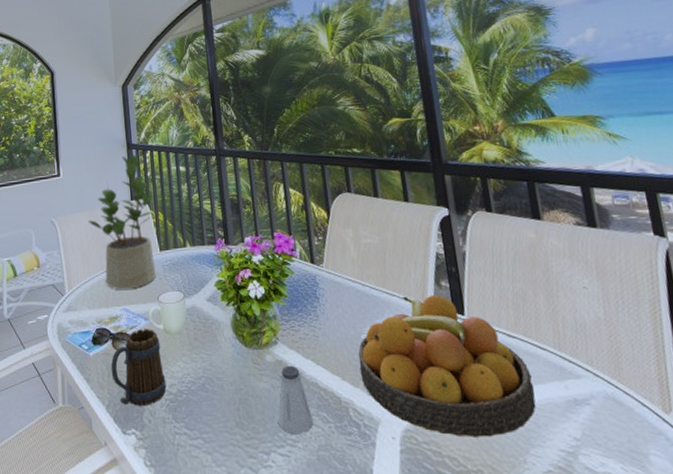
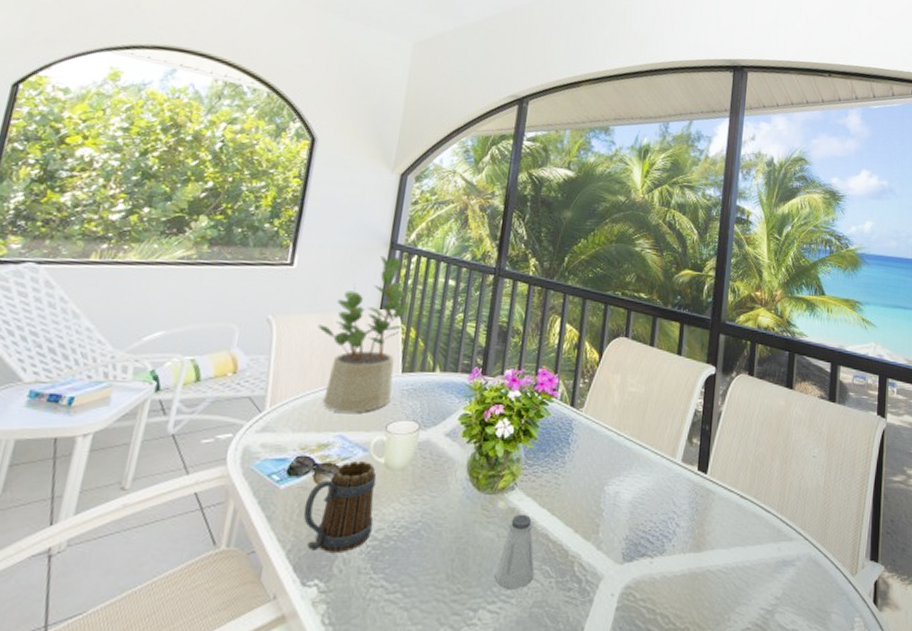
fruit bowl: present [358,294,536,438] -> none [594,450,752,595]

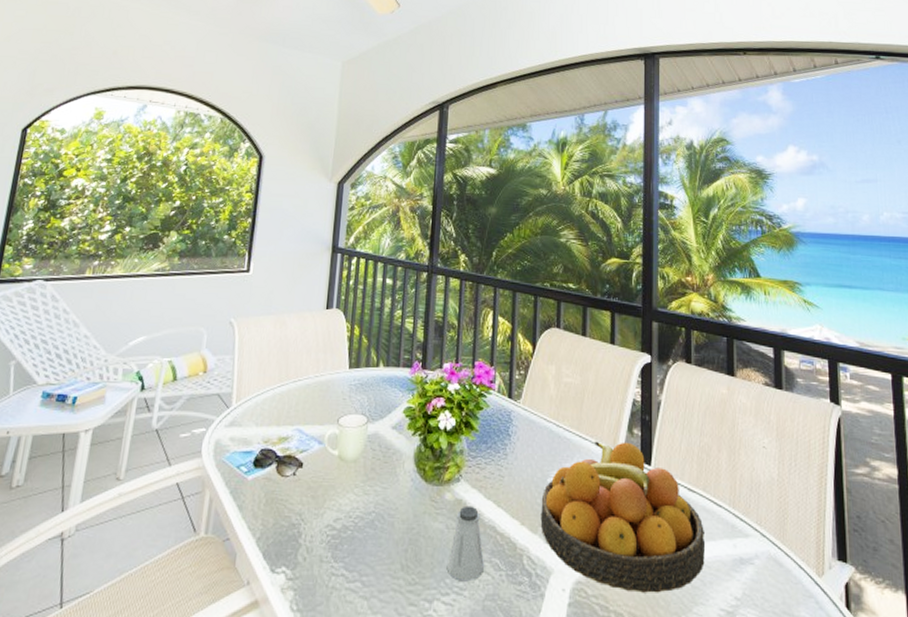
mug: present [303,461,377,552] -> none [269,453,332,541]
potted plant: present [317,255,408,413] -> none [273,258,351,407]
fruit bowl: none [594,450,752,595] -> present [540,441,705,593]

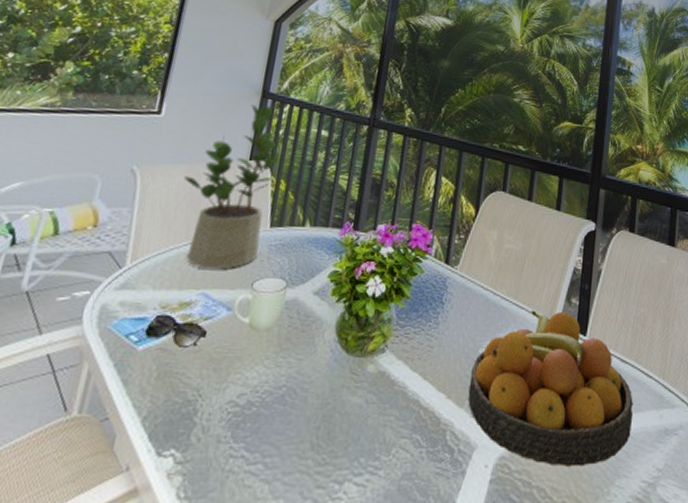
potted plant: none [273,258,351,407] -> present [183,104,279,269]
saltshaker: present [446,505,485,582] -> none [362,378,405,460]

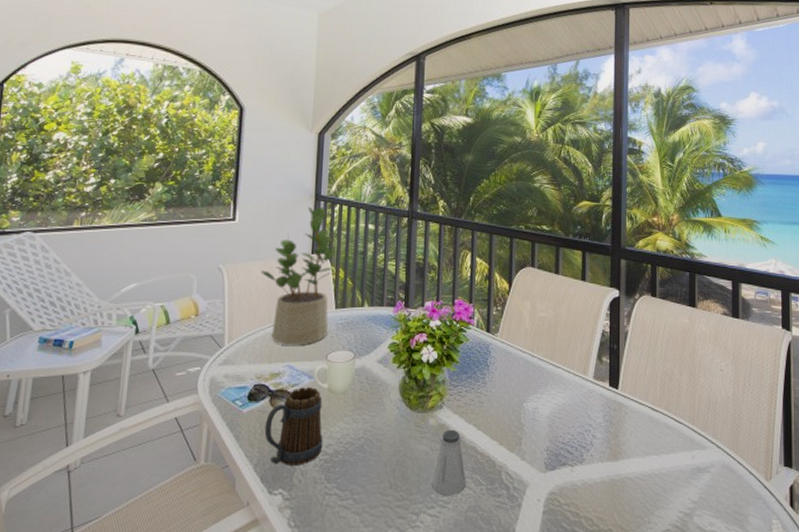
mug: none [161,321,241,419] -> present [264,387,323,465]
saltshaker: none [362,378,405,460] -> present [431,429,467,496]
fruit bowl: present [468,310,633,467] -> none [517,368,666,500]

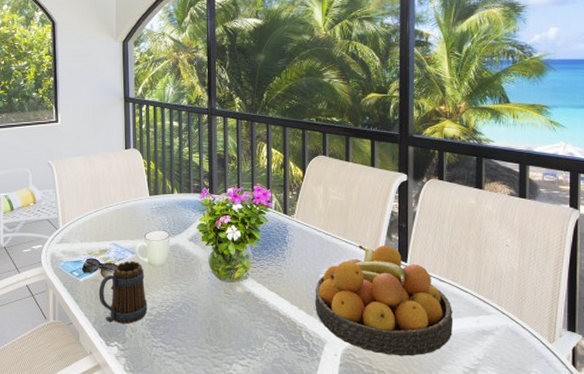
potted plant: present [260,206,335,345] -> none [83,107,146,227]
saltshaker: present [431,429,467,496] -> none [241,296,272,350]
fruit bowl: none [517,368,666,500] -> present [315,245,452,356]

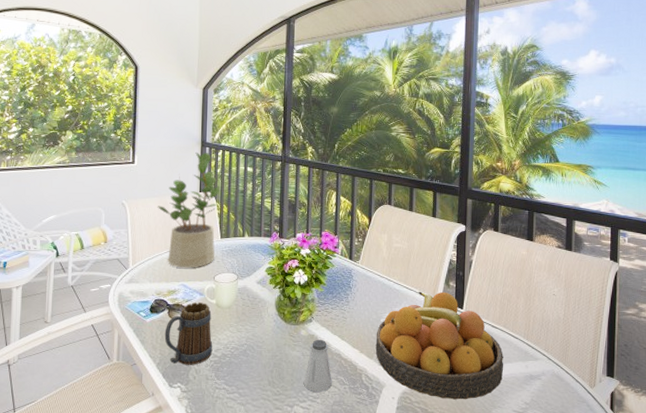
potted plant: none [83,107,146,227] -> present [157,152,220,268]
saltshaker: none [241,296,272,350] -> present [303,339,333,393]

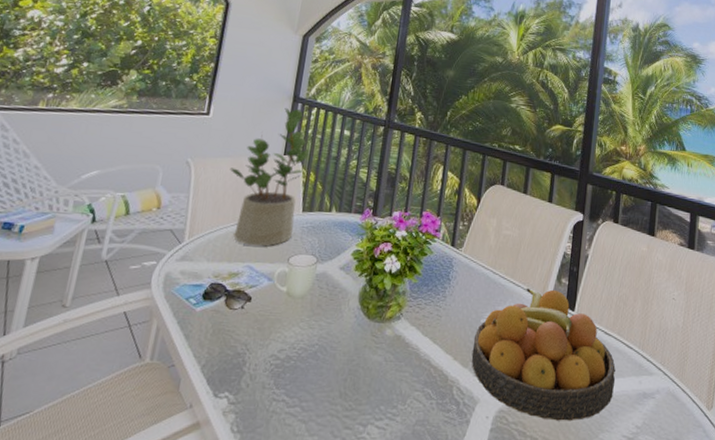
mug: present [164,302,213,365] -> none [216,289,280,369]
saltshaker: present [303,339,333,393] -> none [382,341,418,409]

